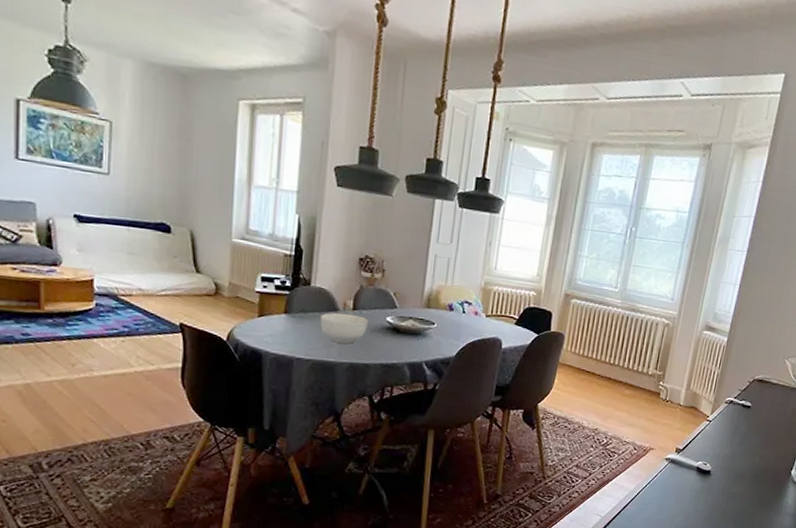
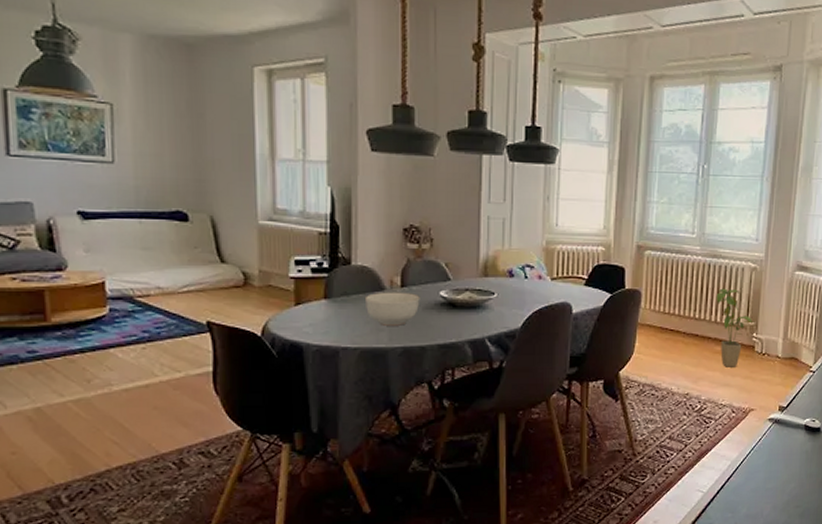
house plant: none [629,339,663,410] -> present [716,288,755,367]

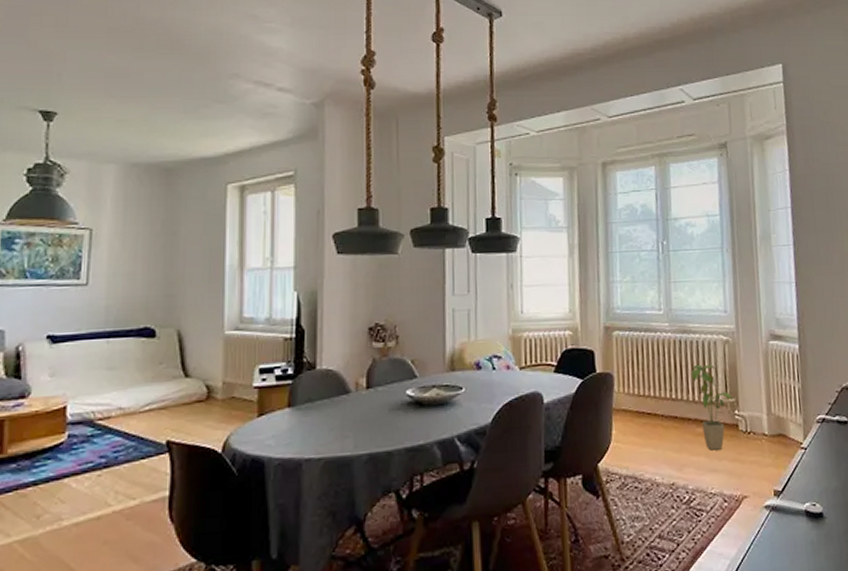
bowl: present [364,292,420,327] -> none [329,393,386,433]

